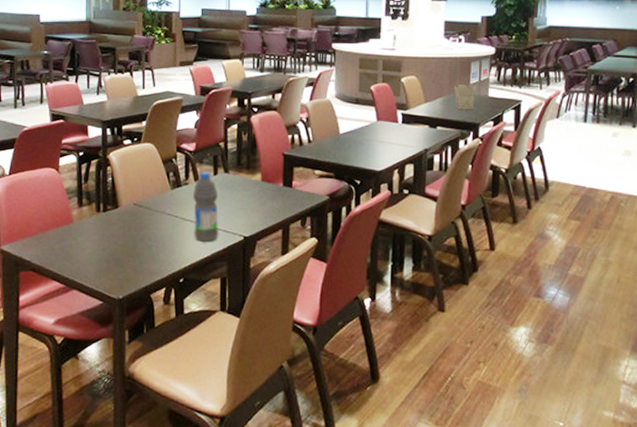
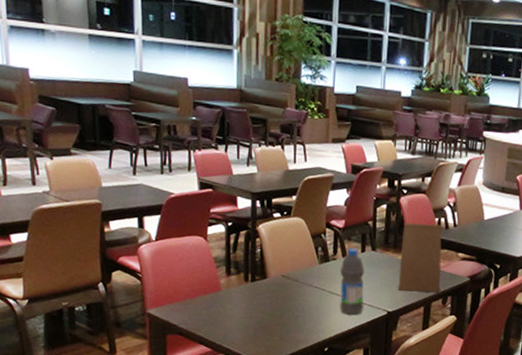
paper bag: none [253,141,299,215] -> present [398,223,443,293]

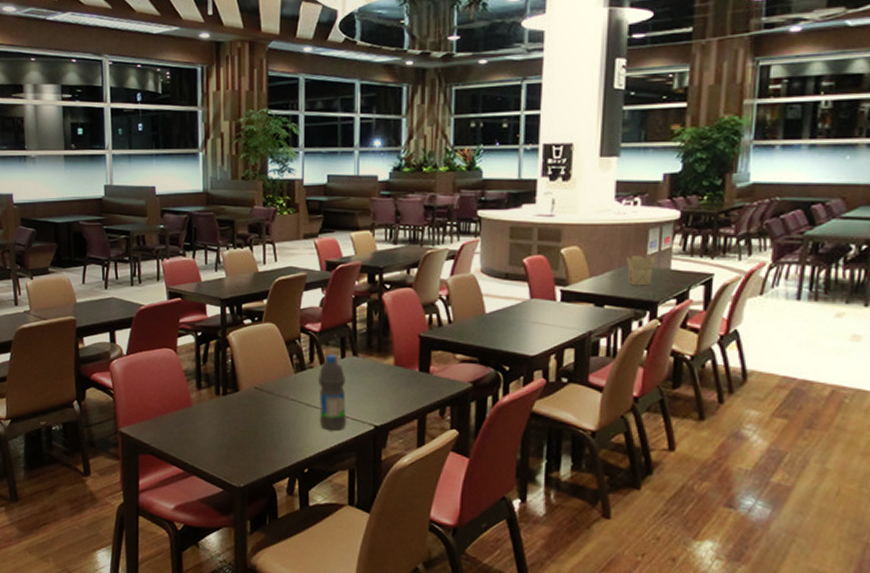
paper bag: present [398,223,443,293] -> none [385,321,437,403]

